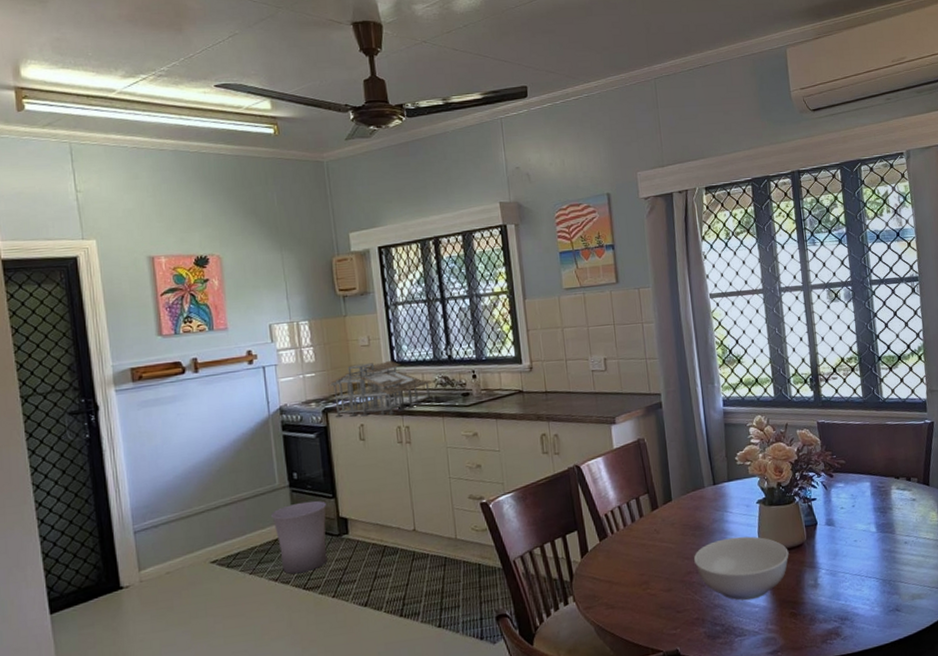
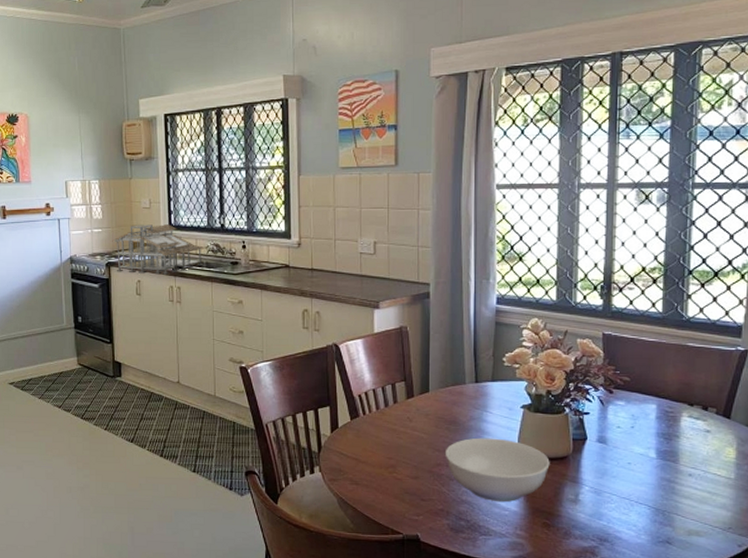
waste bin: present [271,500,328,574] -> none [59,343,104,405]

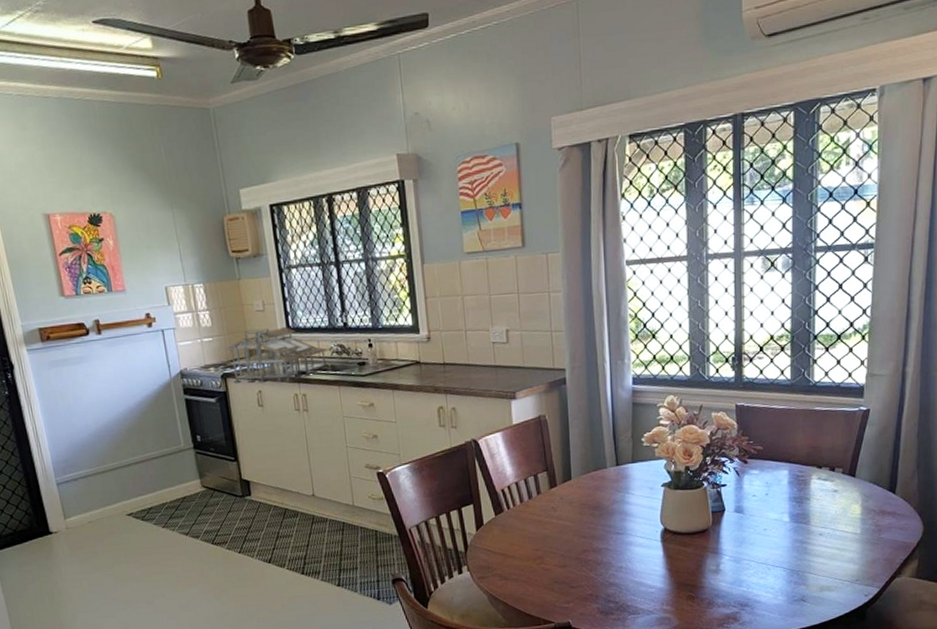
bowl: present [444,437,550,502] -> none [590,518,692,581]

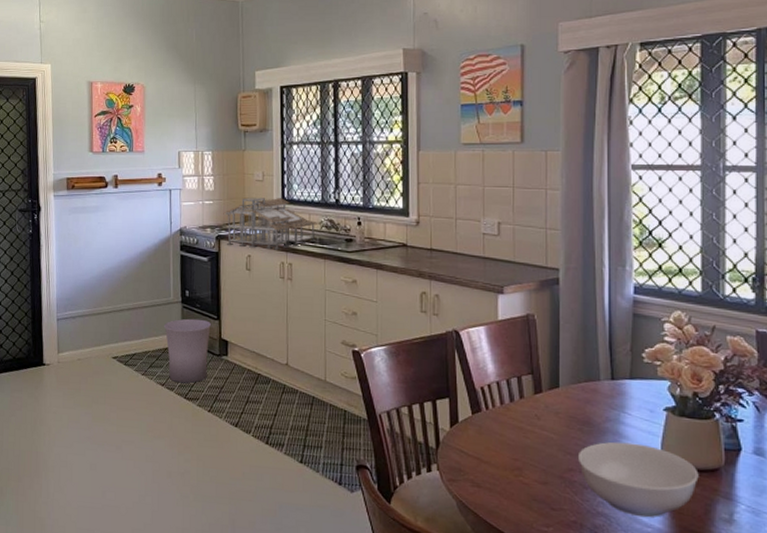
waste bin: none [178,462,233,530] -> present [164,318,211,384]
bowl: none [590,518,692,581] -> present [577,441,699,517]

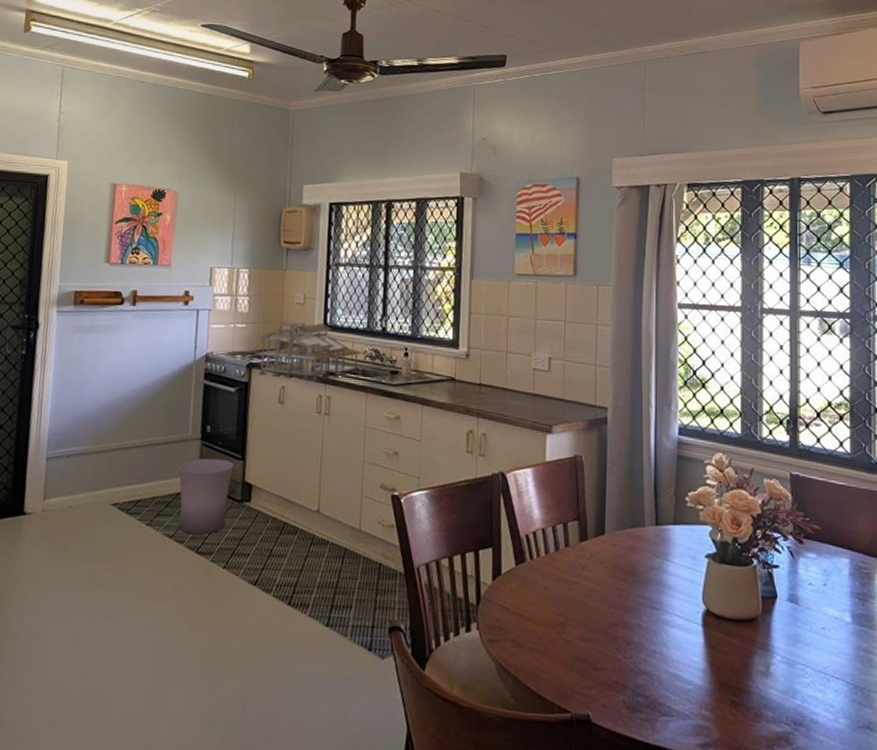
bowl: present [577,441,699,517] -> none [621,592,738,674]

